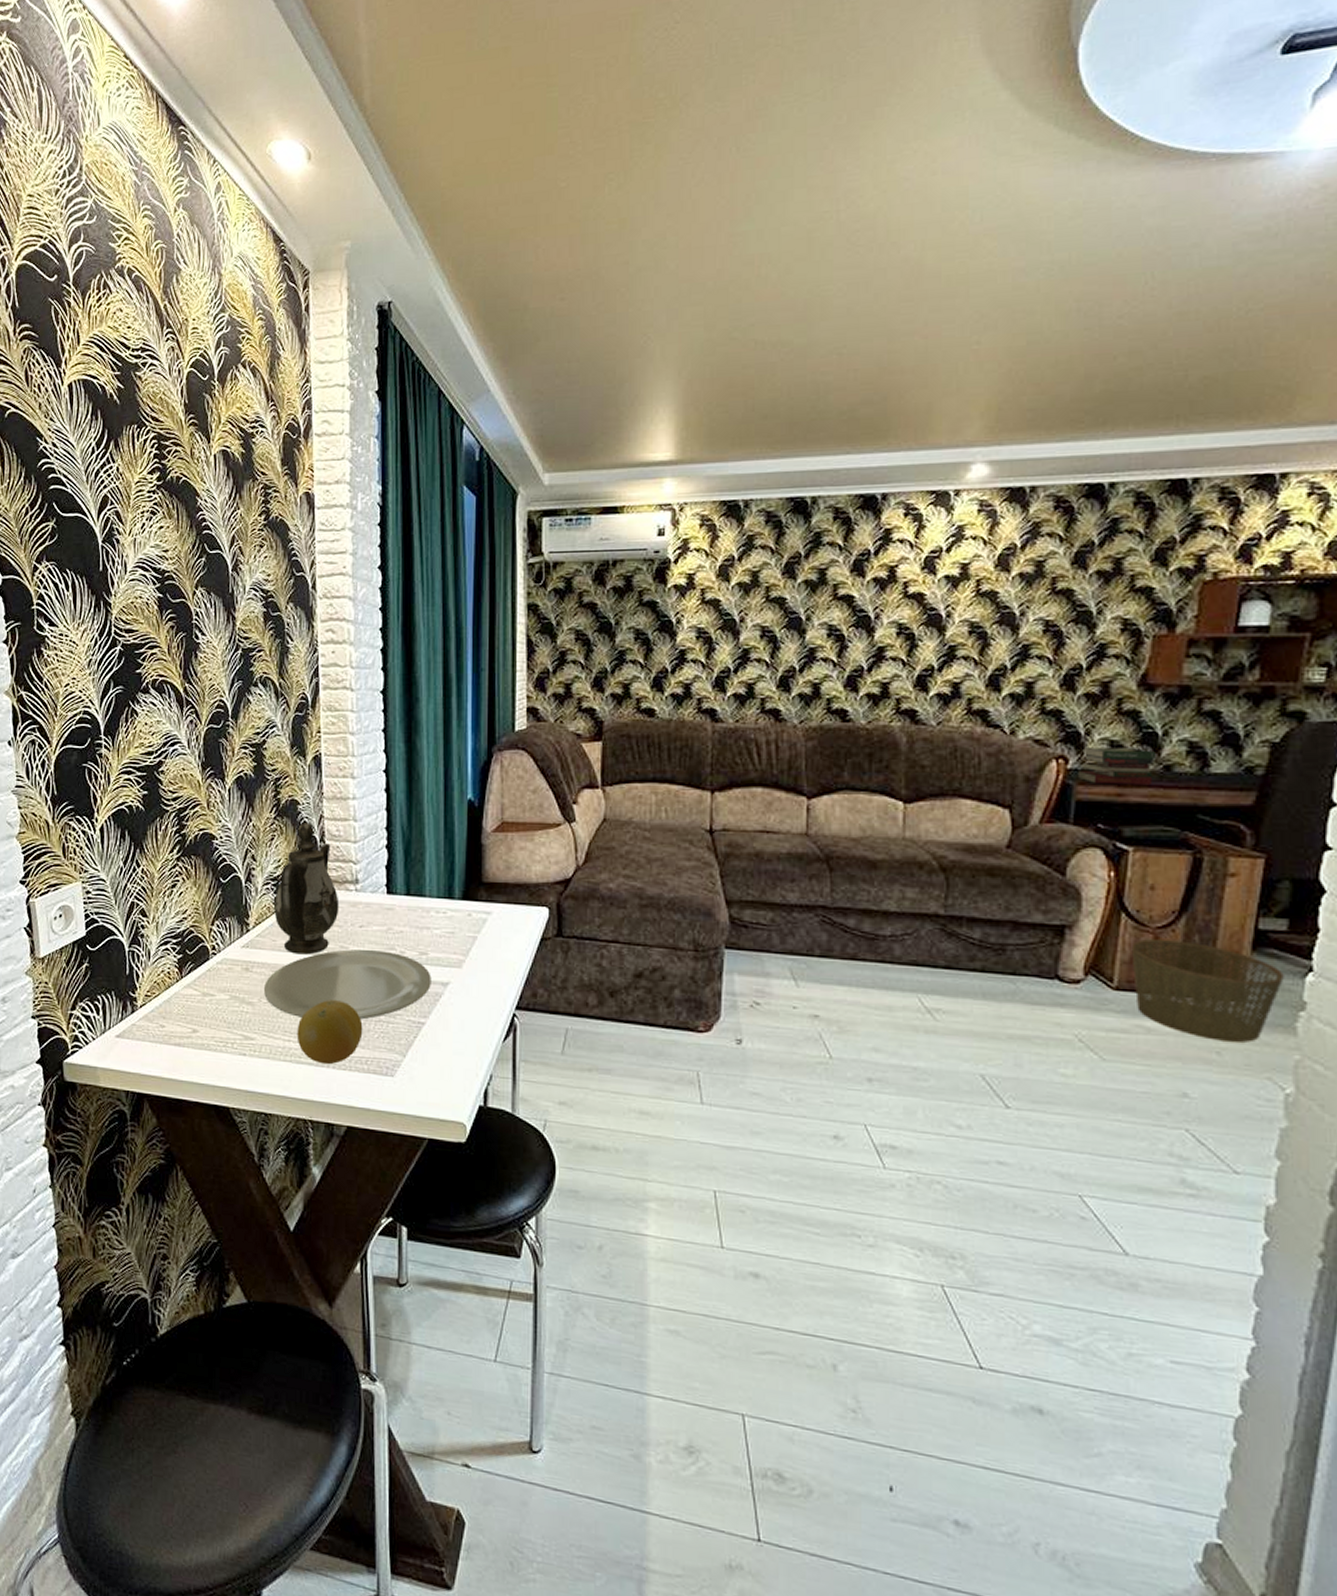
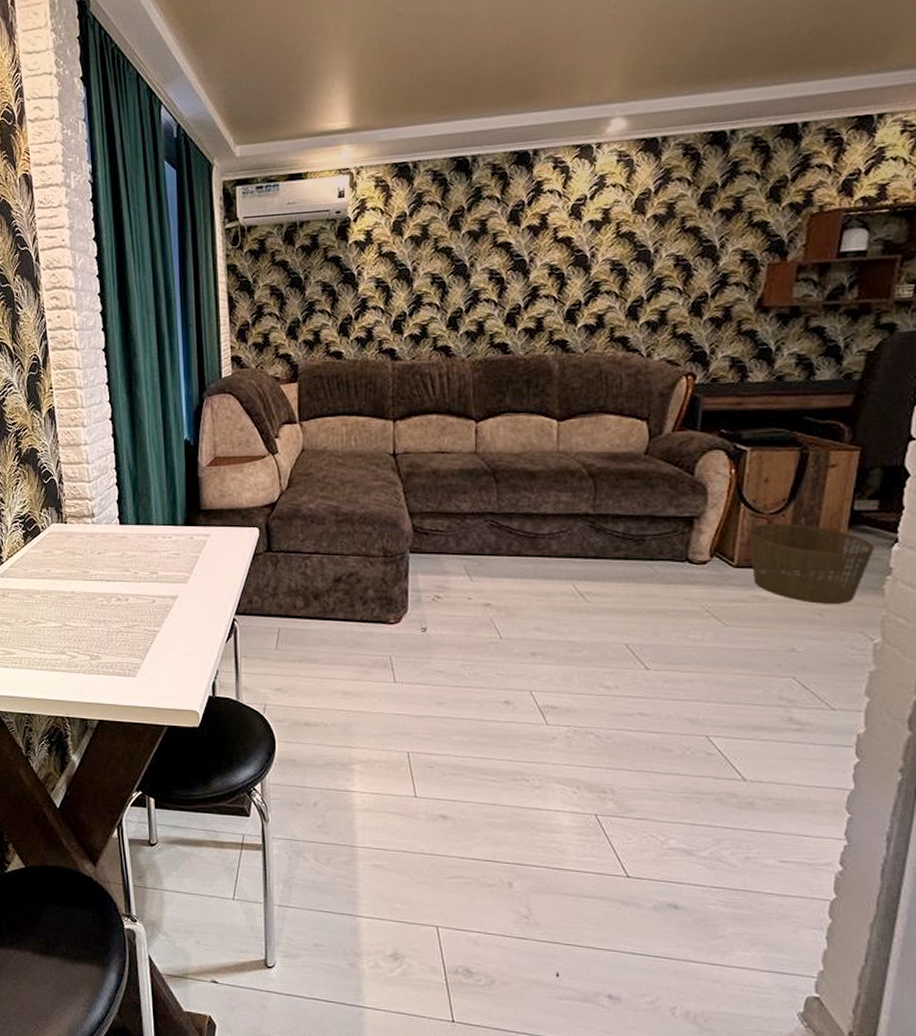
plate: present [263,949,431,1020] -> none [19,573,162,633]
teapot: present [274,822,339,955] -> none [23,467,80,580]
fruit: present [297,1000,363,1065] -> none [50,617,107,671]
books: present [1077,746,1157,785] -> none [703,363,771,396]

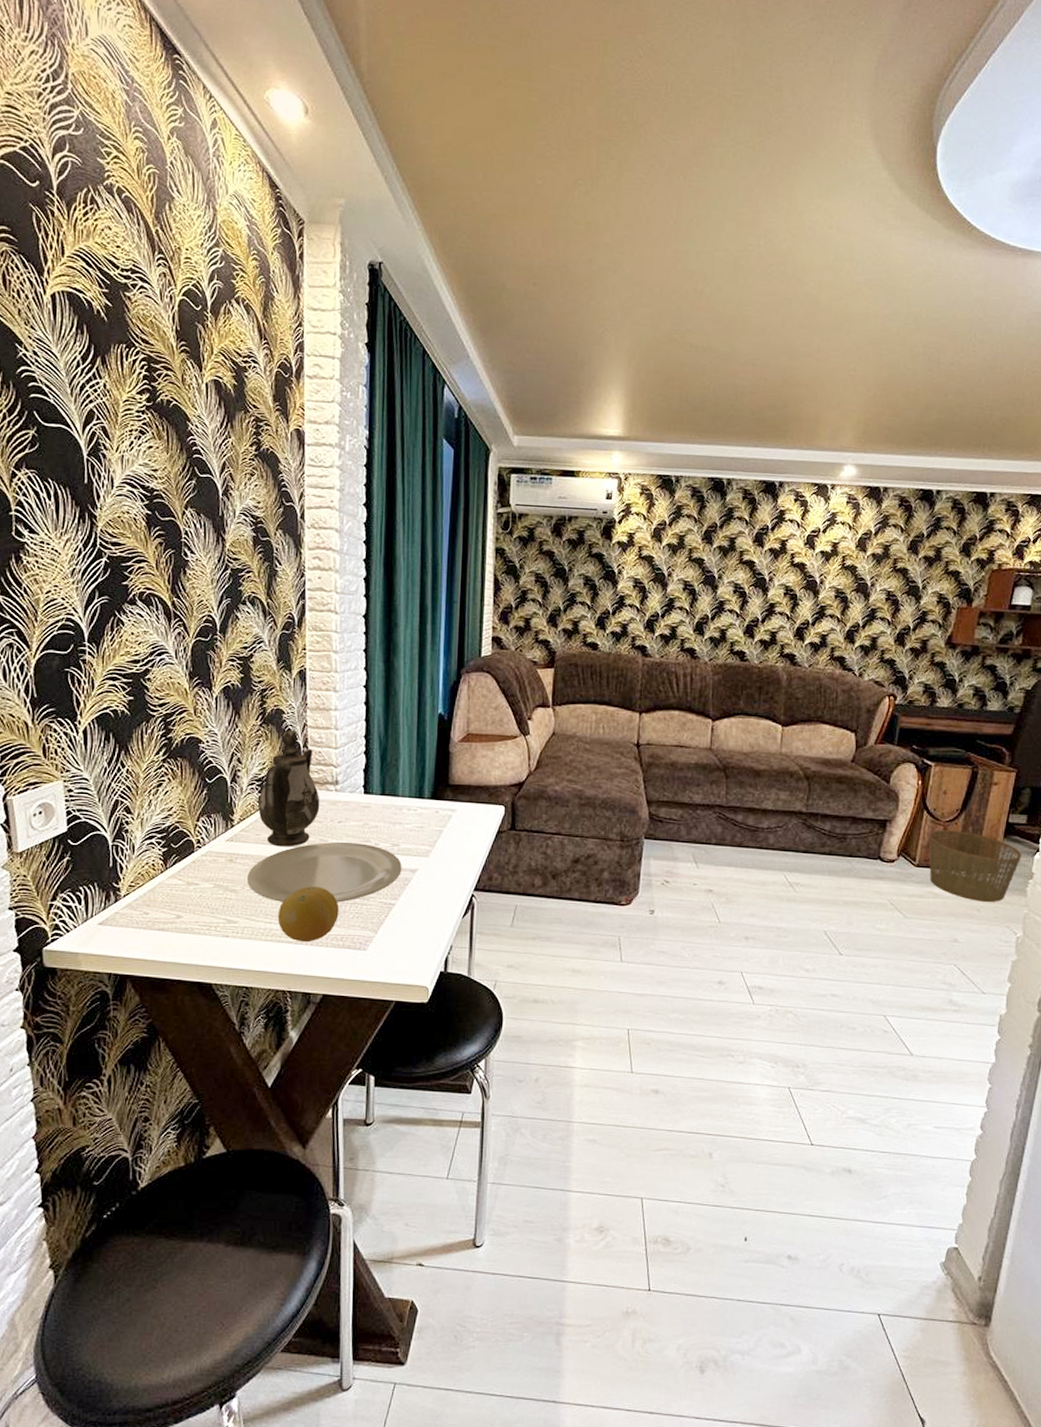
plate: none [19,573,162,633] -> present [246,842,402,903]
teapot: none [23,467,80,580] -> present [258,730,320,847]
fruit: none [50,617,107,671] -> present [277,886,339,943]

